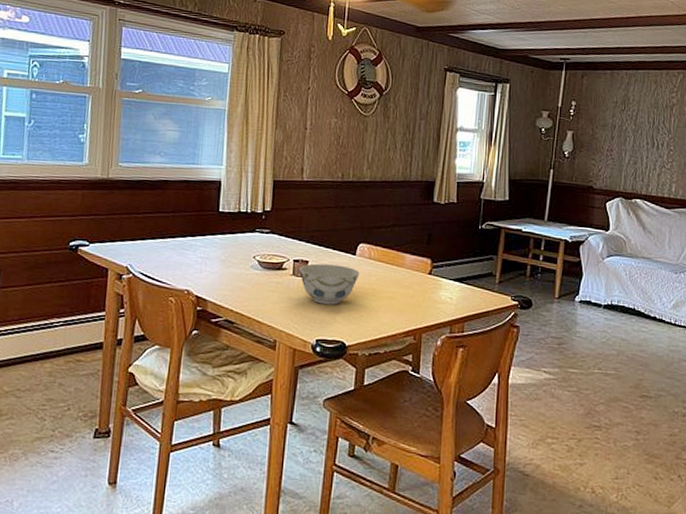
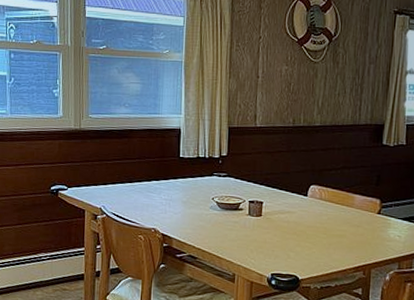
bowl: present [299,263,360,305] -> none [254,204,311,242]

